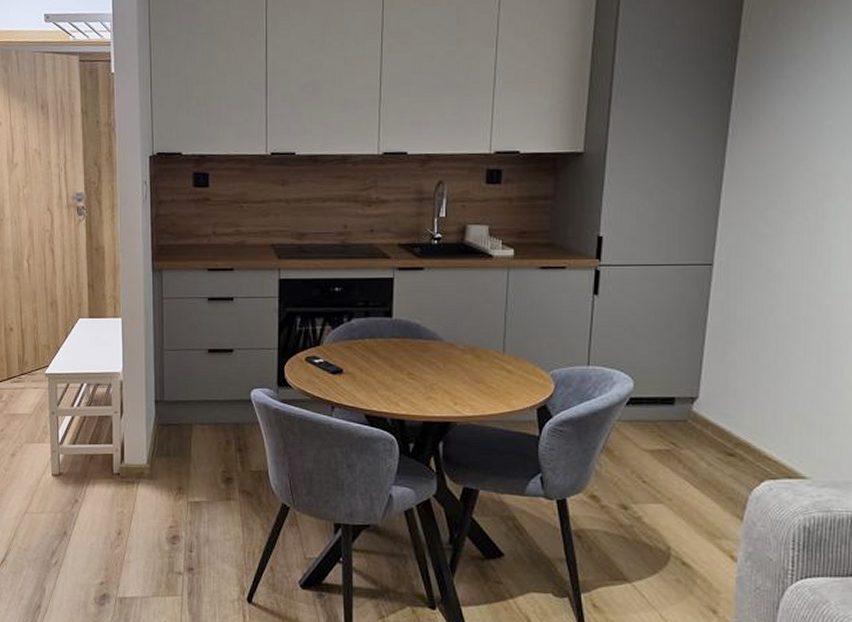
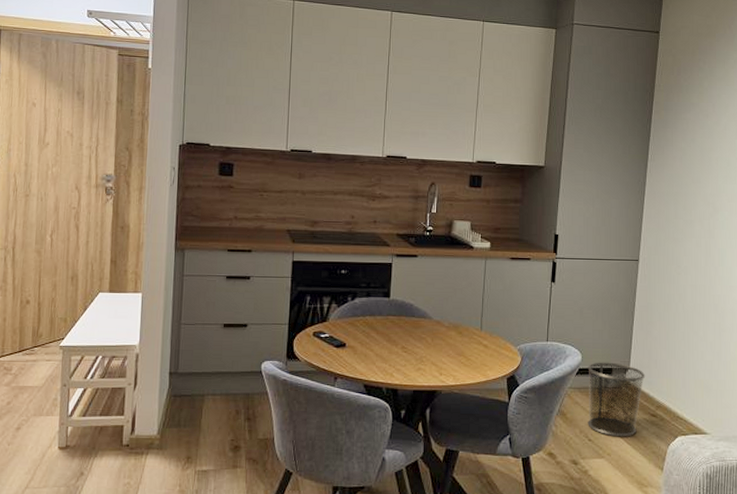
waste bin: none [641,390,721,480] -> present [588,362,646,437]

